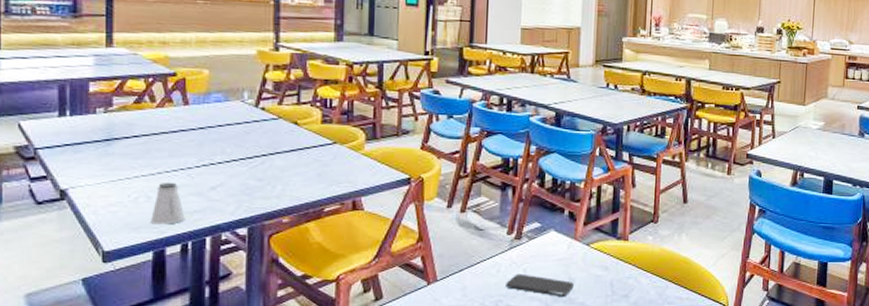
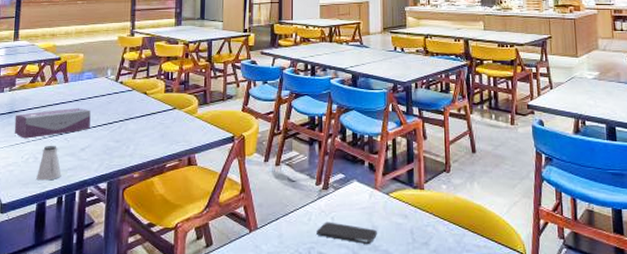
tissue box: none [115,136,222,174] -> present [14,107,91,139]

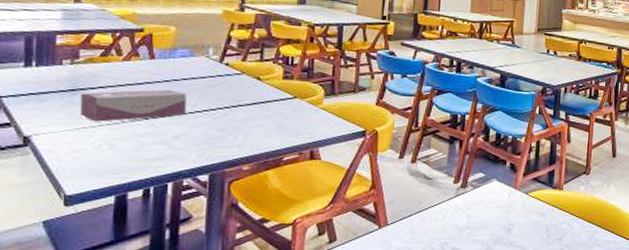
saltshaker: present [36,145,62,181] -> none [114,130,148,171]
smartphone: present [317,222,377,244] -> none [451,219,513,240]

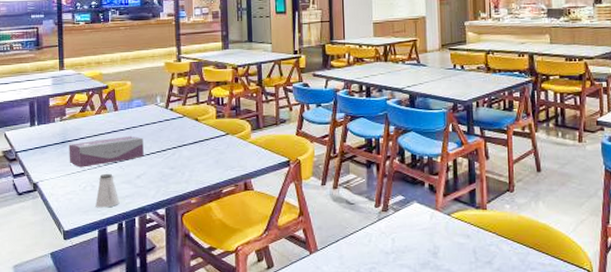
saltshaker: none [114,130,148,171] -> present [95,173,120,208]

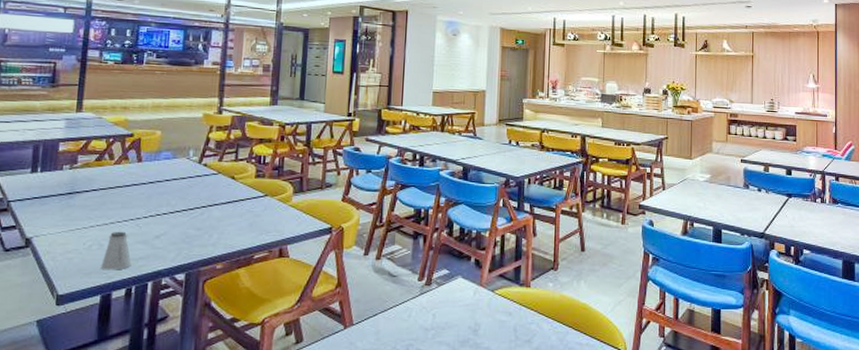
tissue box: present [68,135,144,168] -> none [74,190,168,223]

